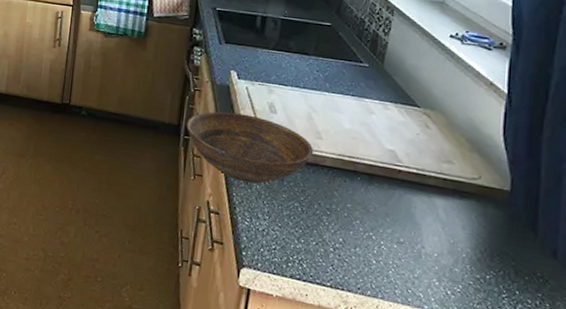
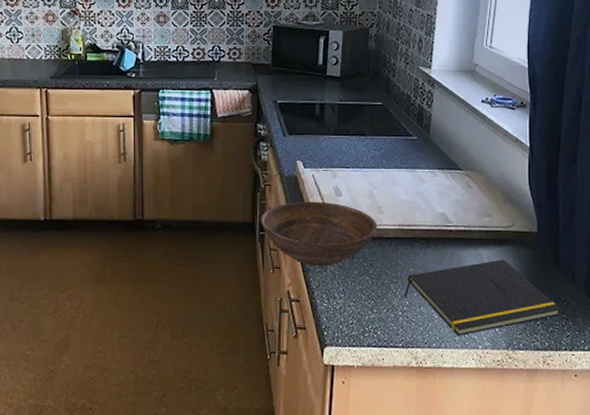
notepad: none [338,209,535,294] -> present [404,259,561,335]

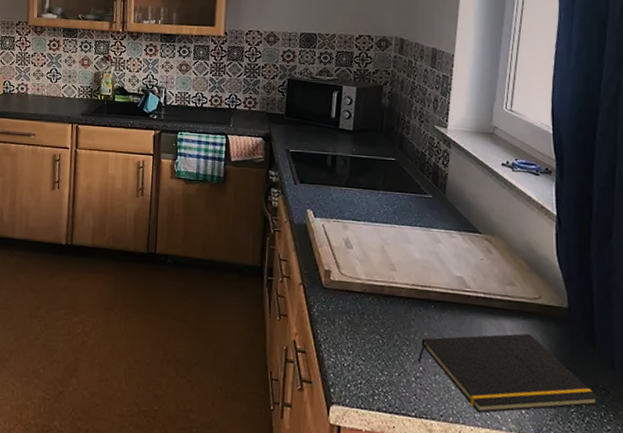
bowl: present [260,201,378,267] -> none [268,250,390,320]

